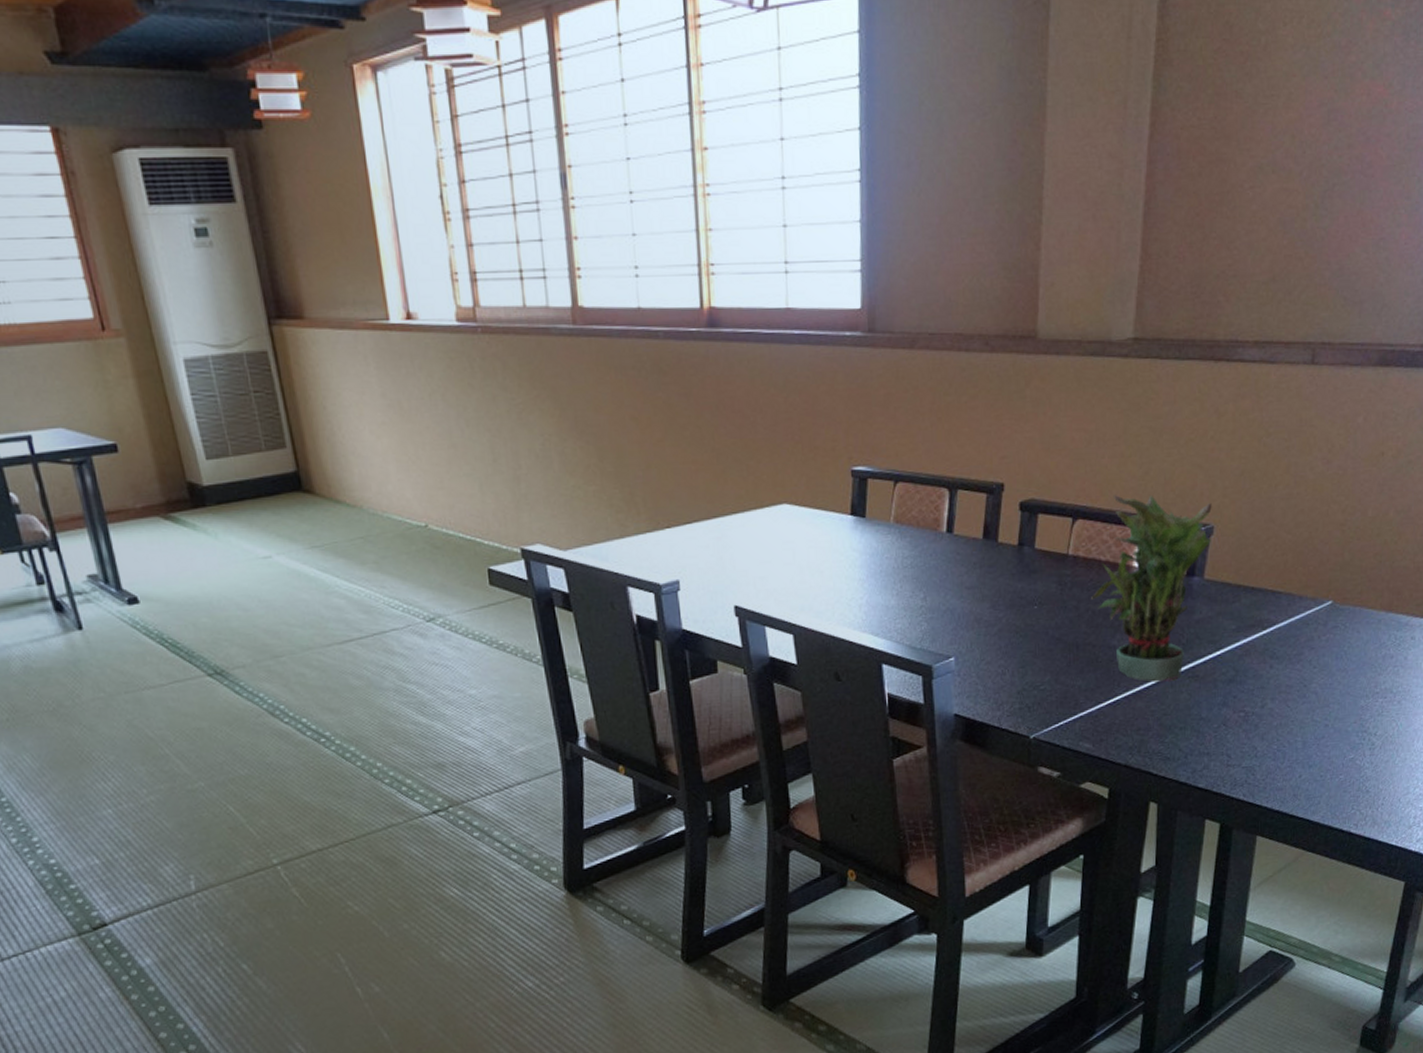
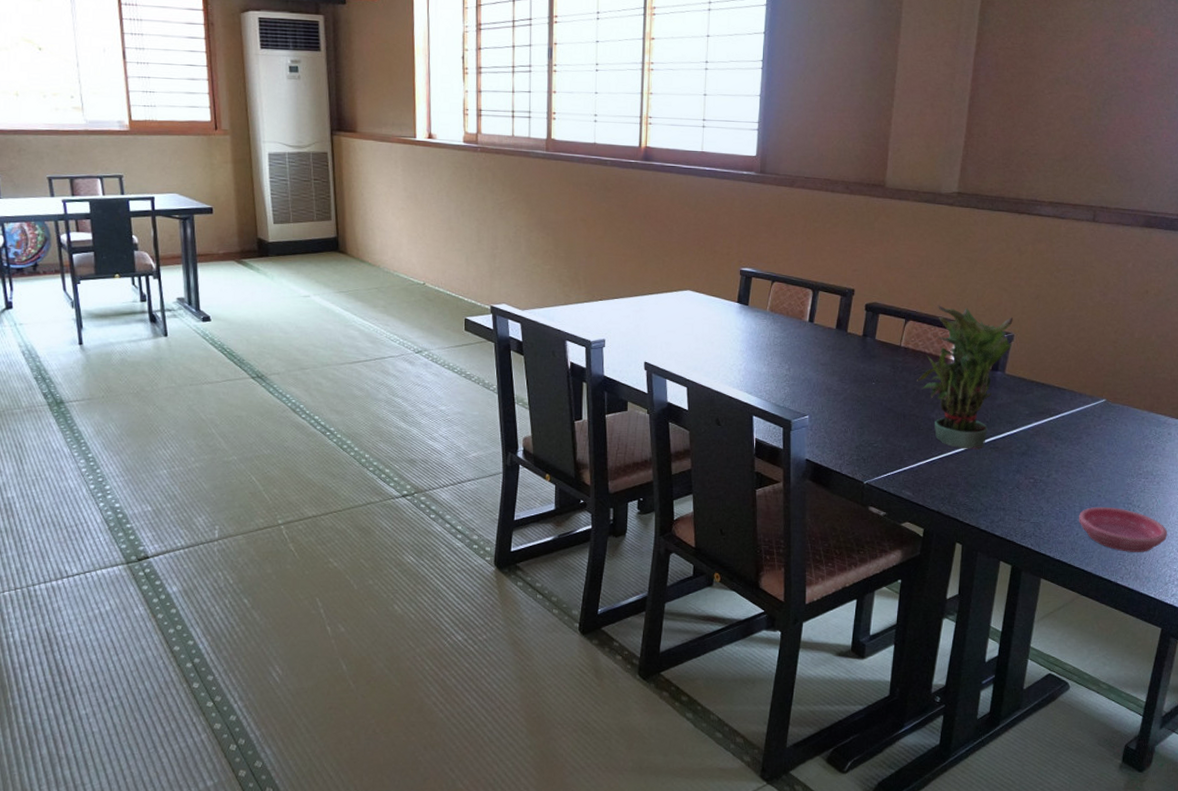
saucer: none [1302,738,1412,793] -> present [1079,506,1168,552]

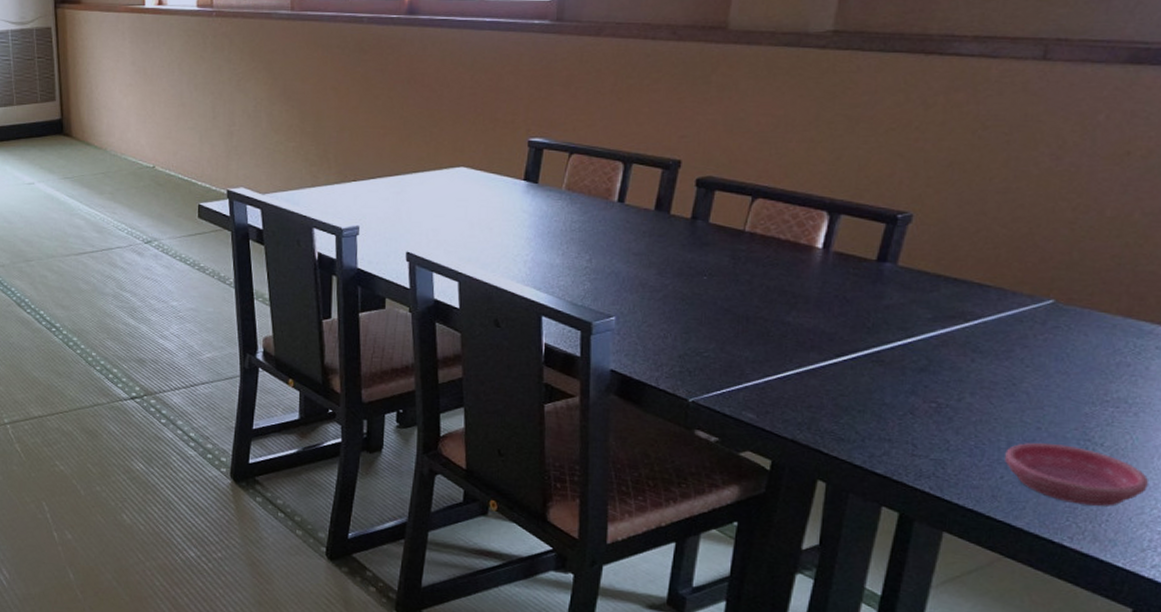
potted plant: present [917,305,1013,449] -> none [767,178,912,363]

